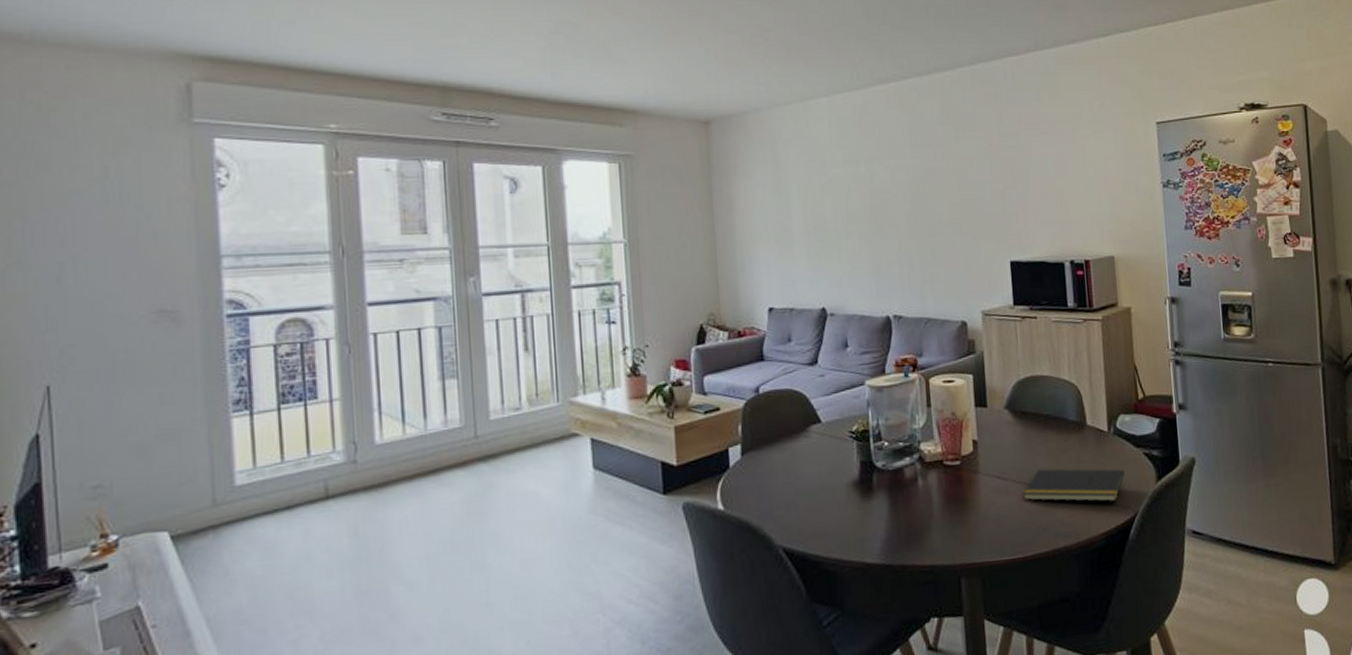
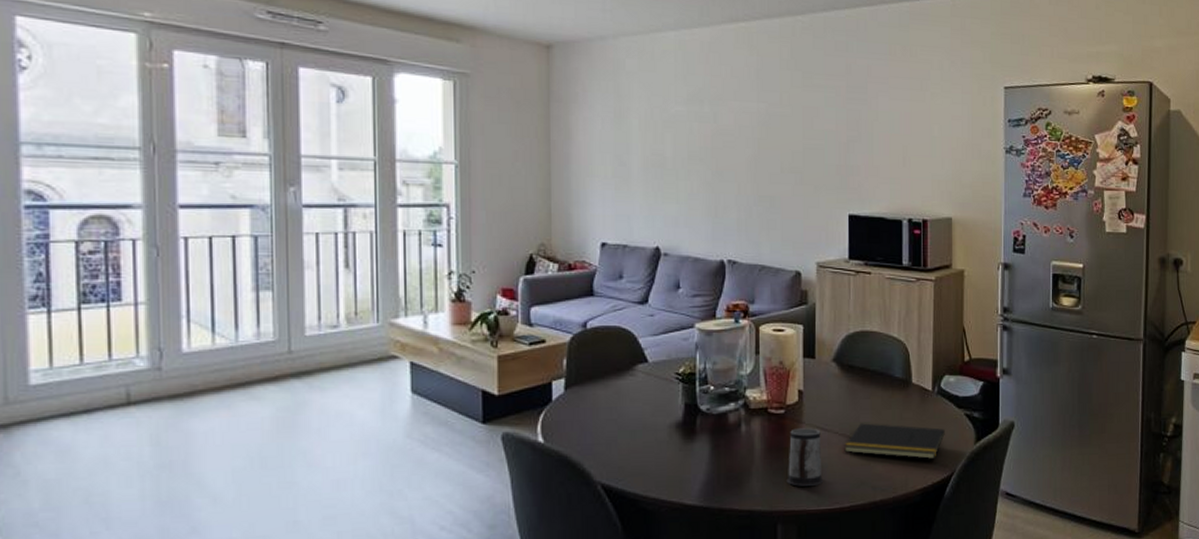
mug: none [967,477,1005,538] -> present [786,428,824,486]

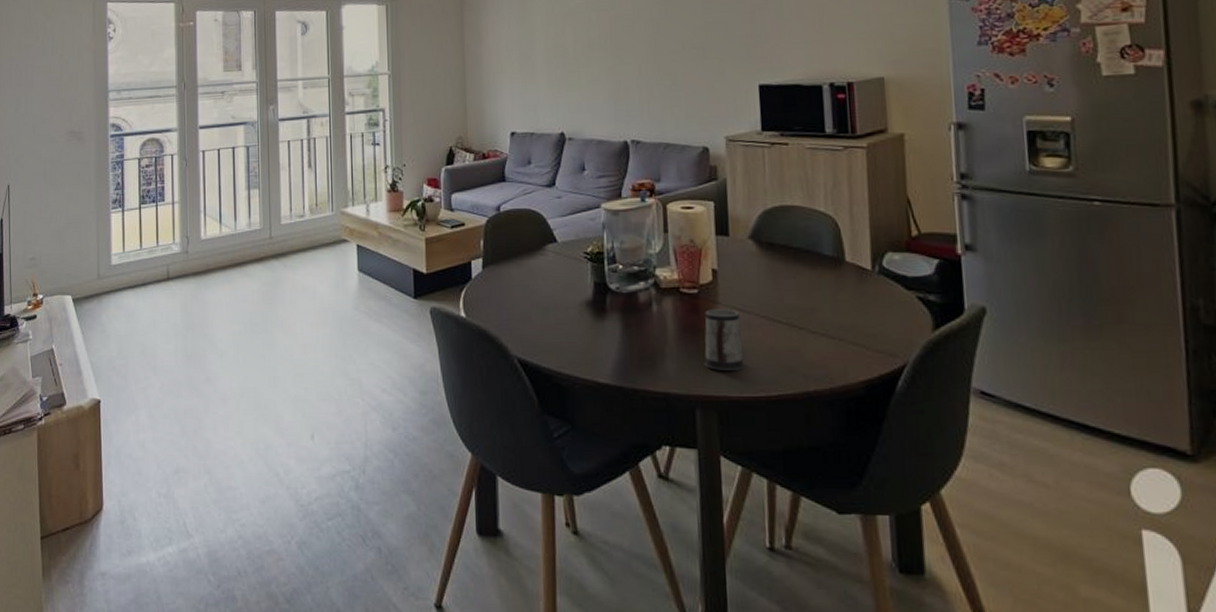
notepad: present [844,423,945,459] -> none [767,305,892,347]

